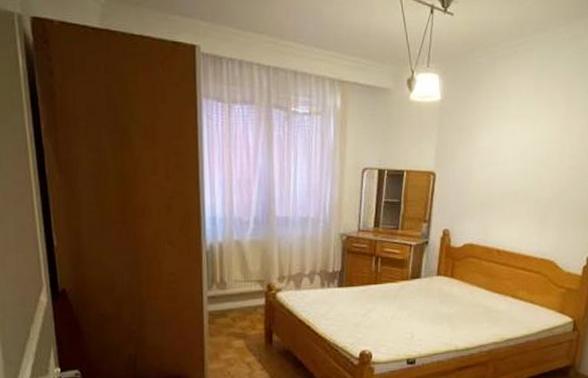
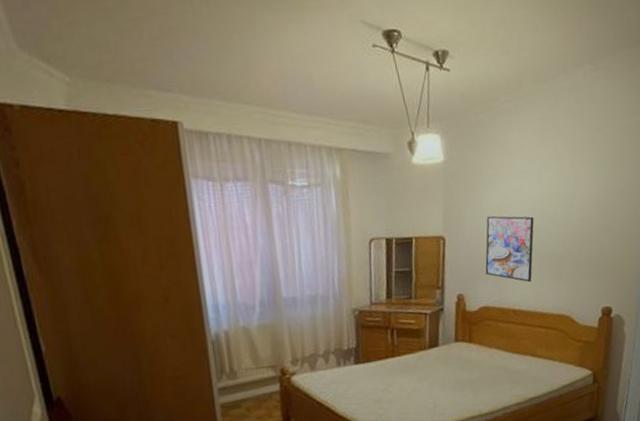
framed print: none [472,156,525,225] -> present [485,216,534,283]

